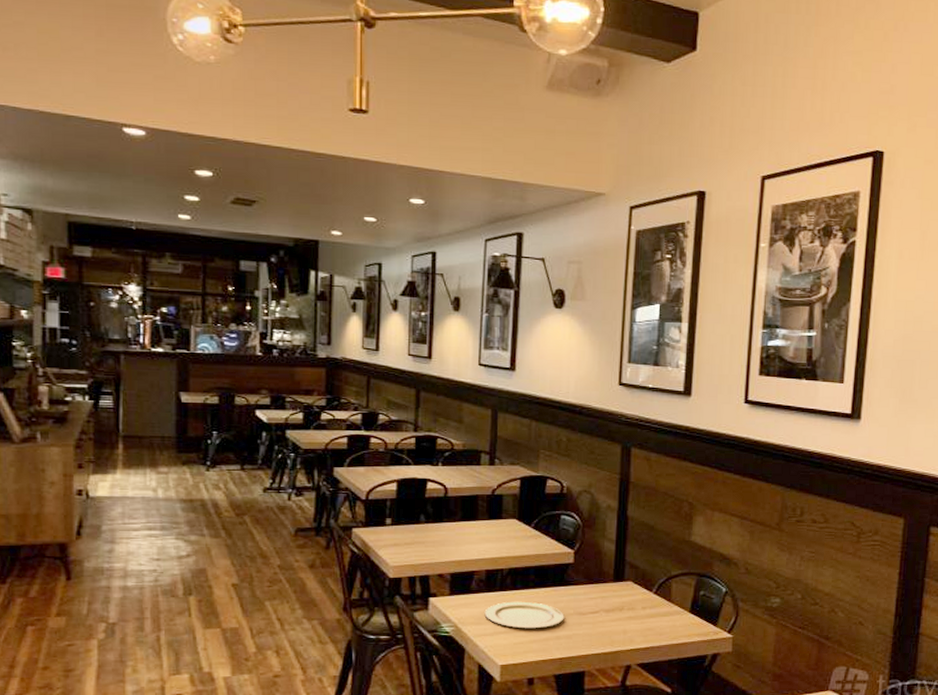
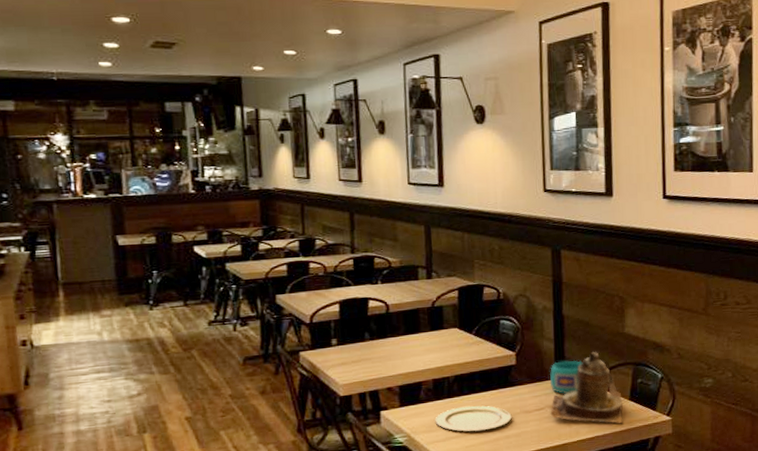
teapot: none [605,557,682,635] -> present [550,351,623,424]
cup: none [607,564,644,600] -> present [549,360,583,395]

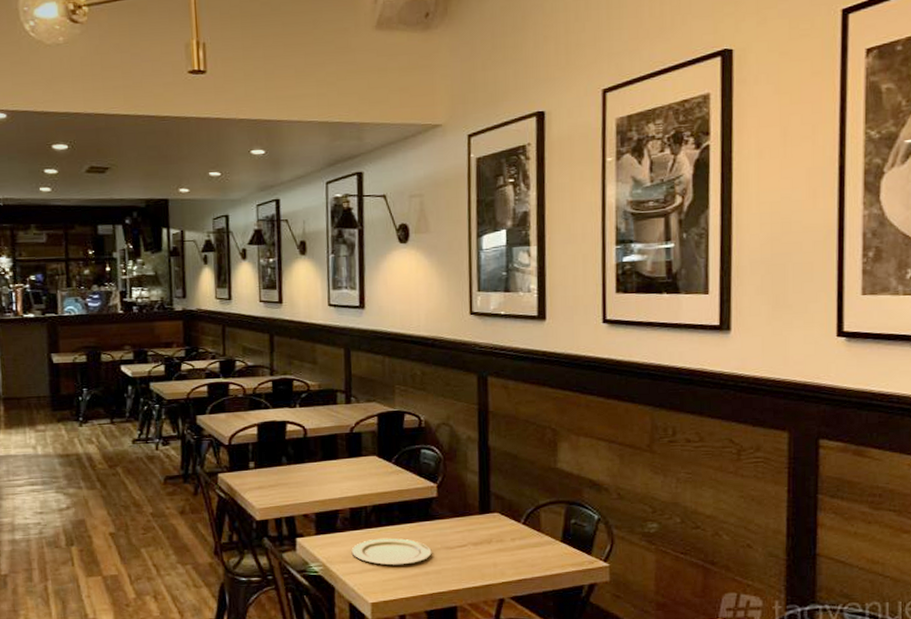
cup: present [549,360,583,395] -> none [473,495,510,532]
teapot: present [550,351,623,424] -> none [473,487,554,567]

